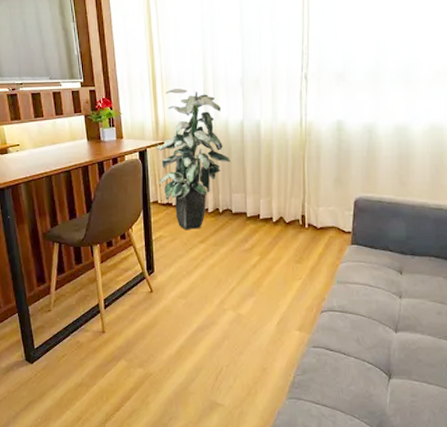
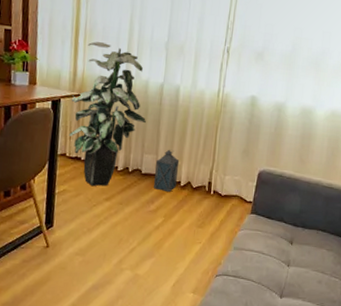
lantern: none [244,186,269,229] -> present [154,149,180,192]

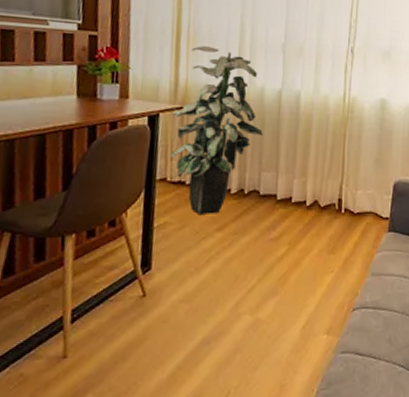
lantern: present [154,149,180,192] -> none [275,164,304,214]

